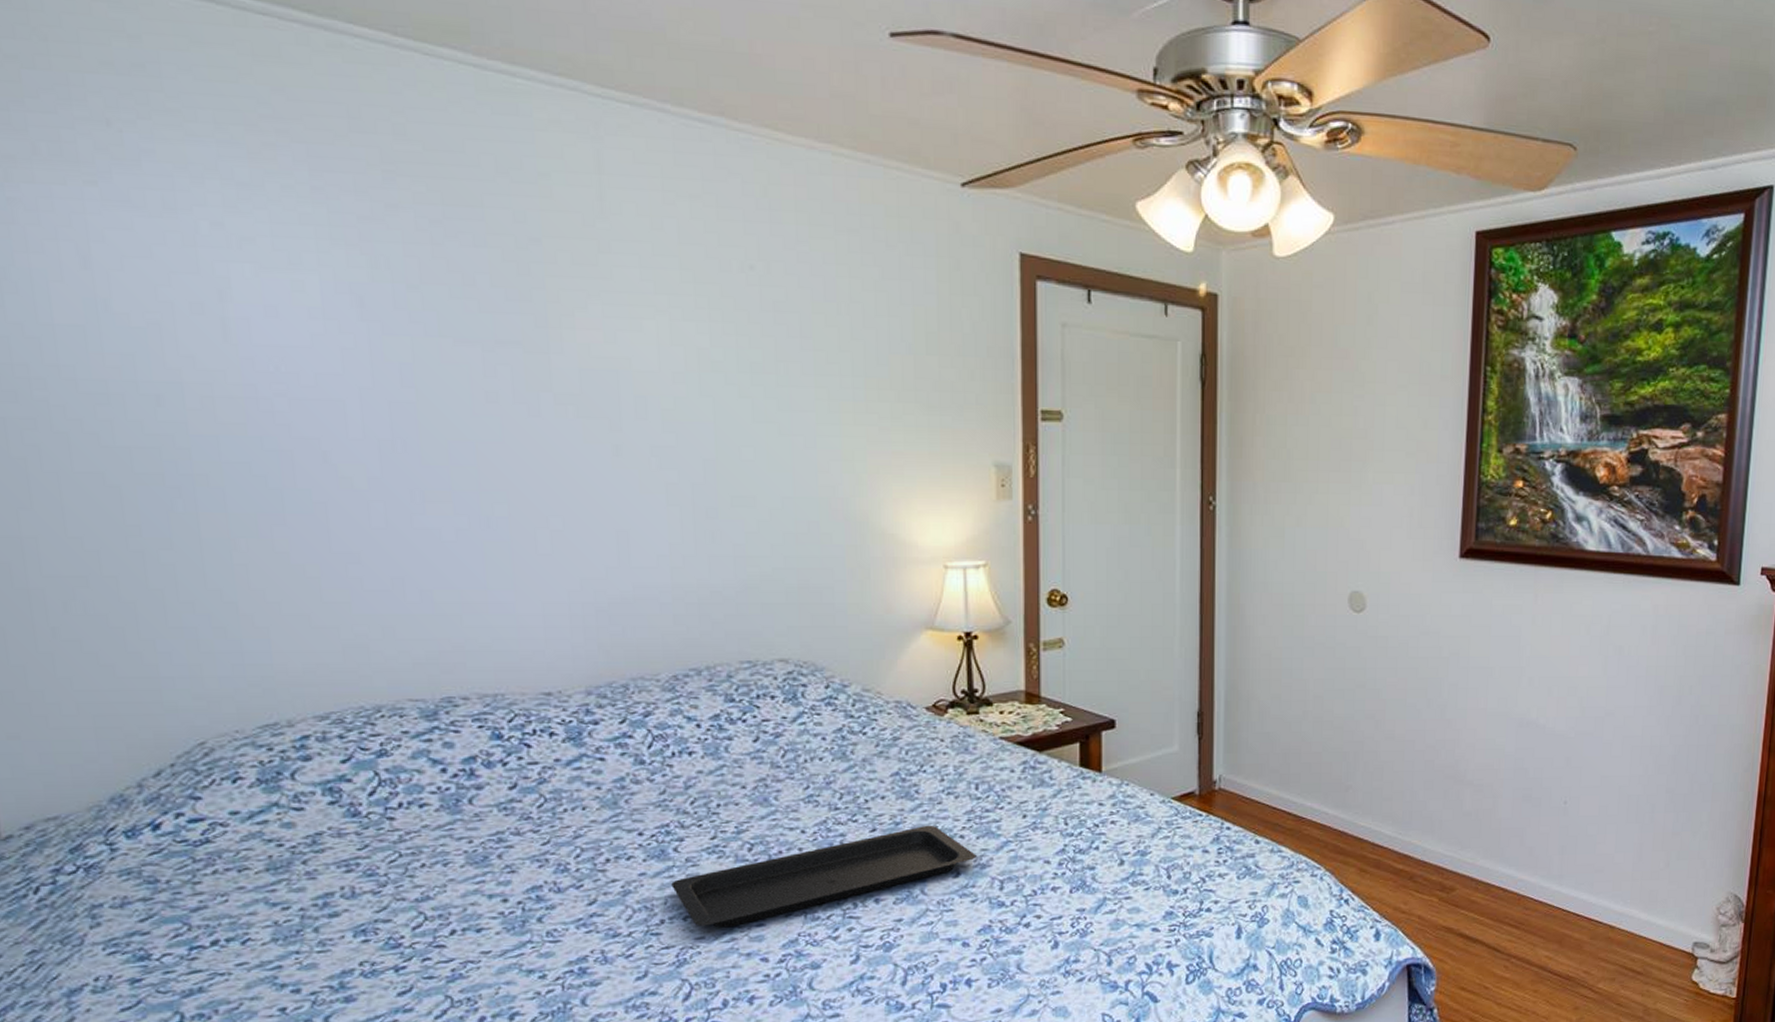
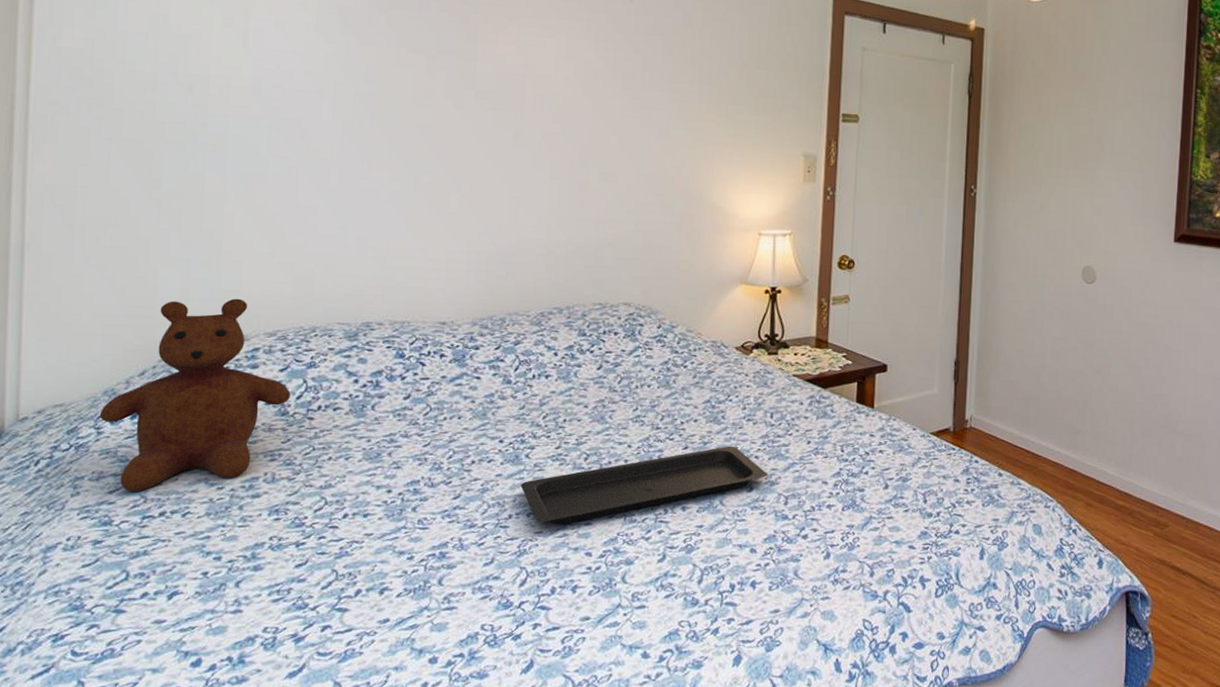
teddy bear: none [109,674,360,919] -> present [99,298,291,492]

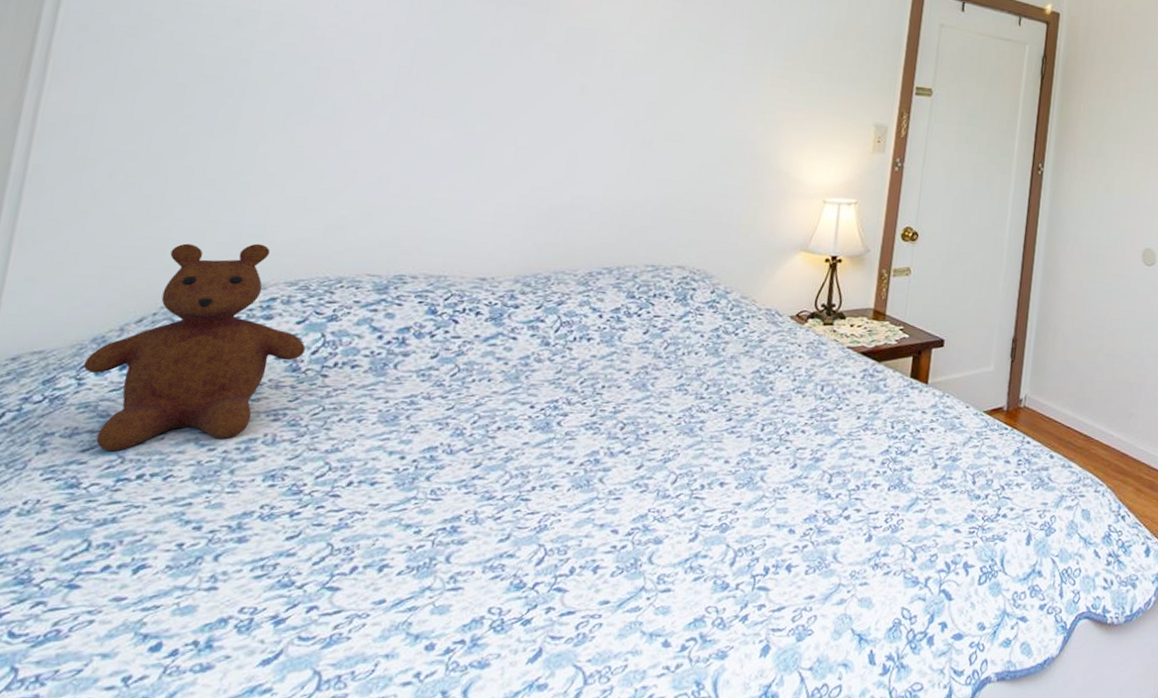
serving tray: present [521,446,768,525] -> none [548,418,813,499]

